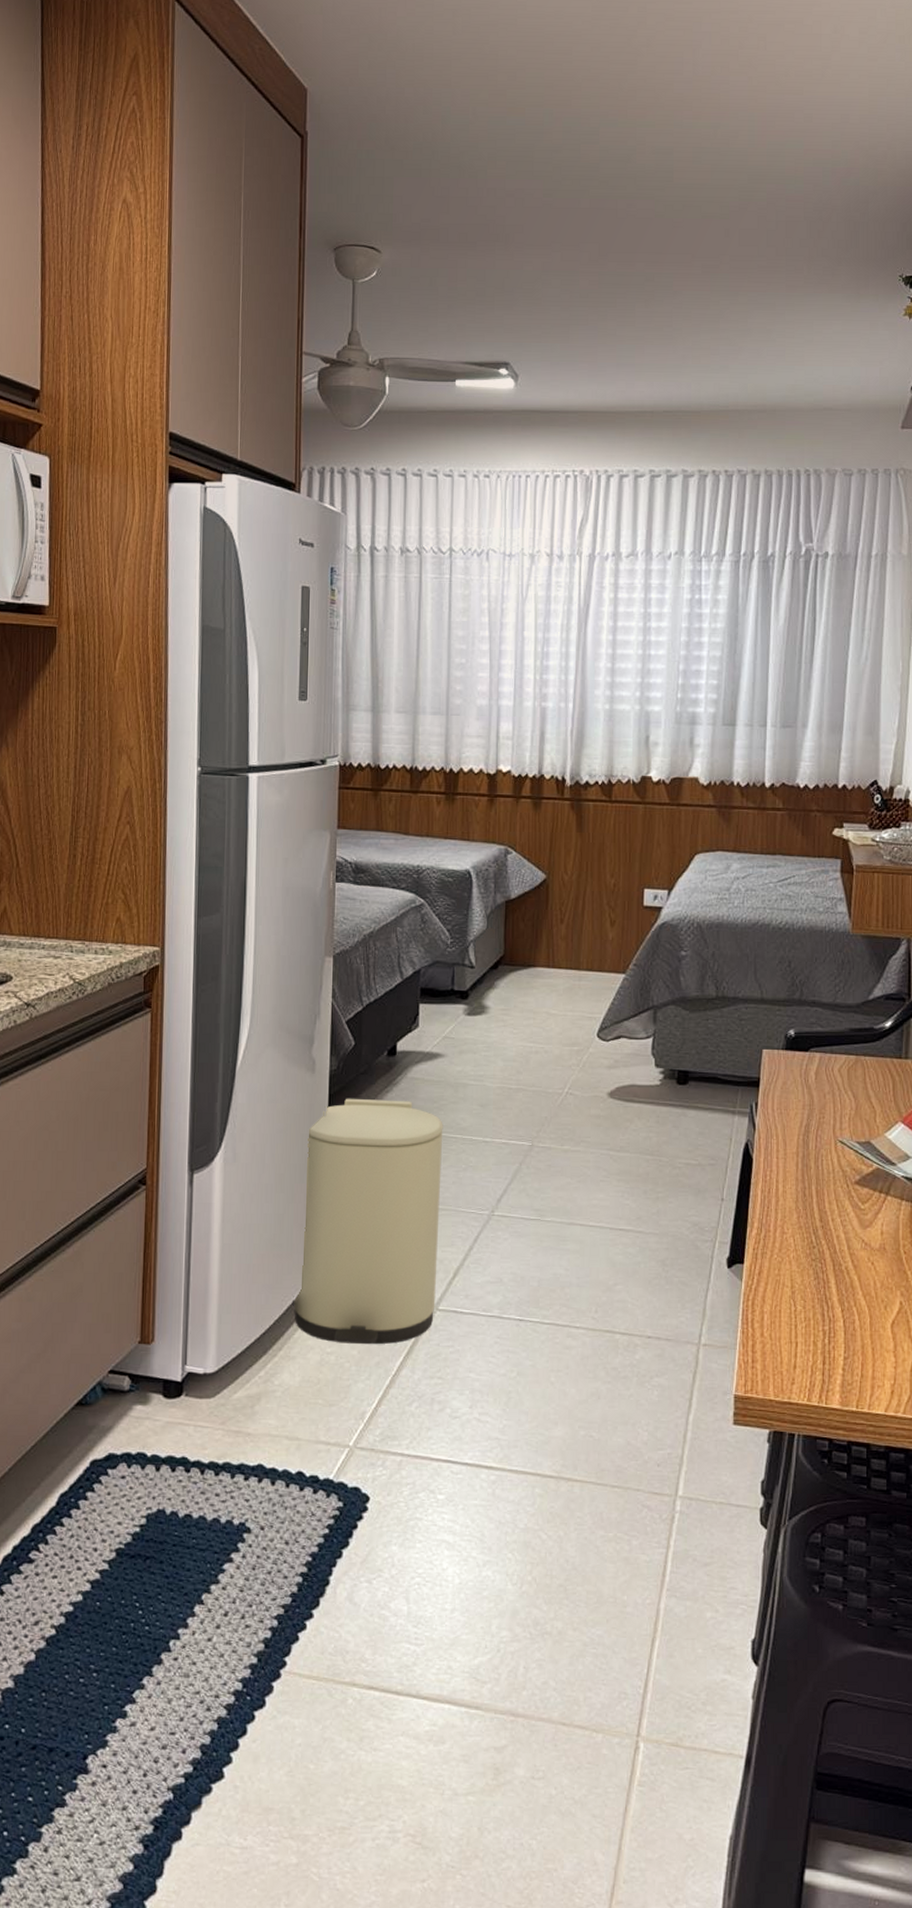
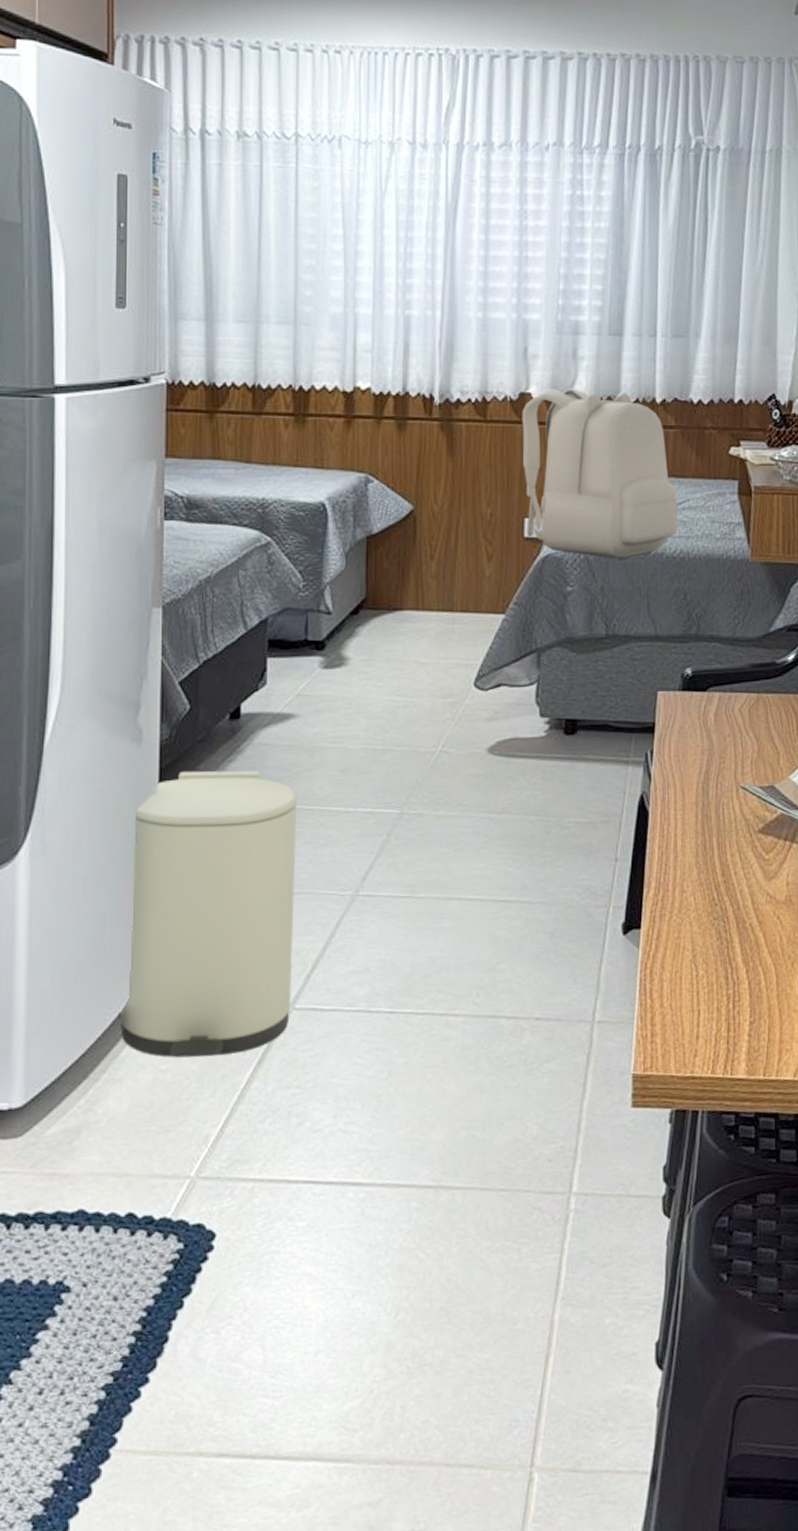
backpack: none [643,772,785,928] -> present [522,387,679,559]

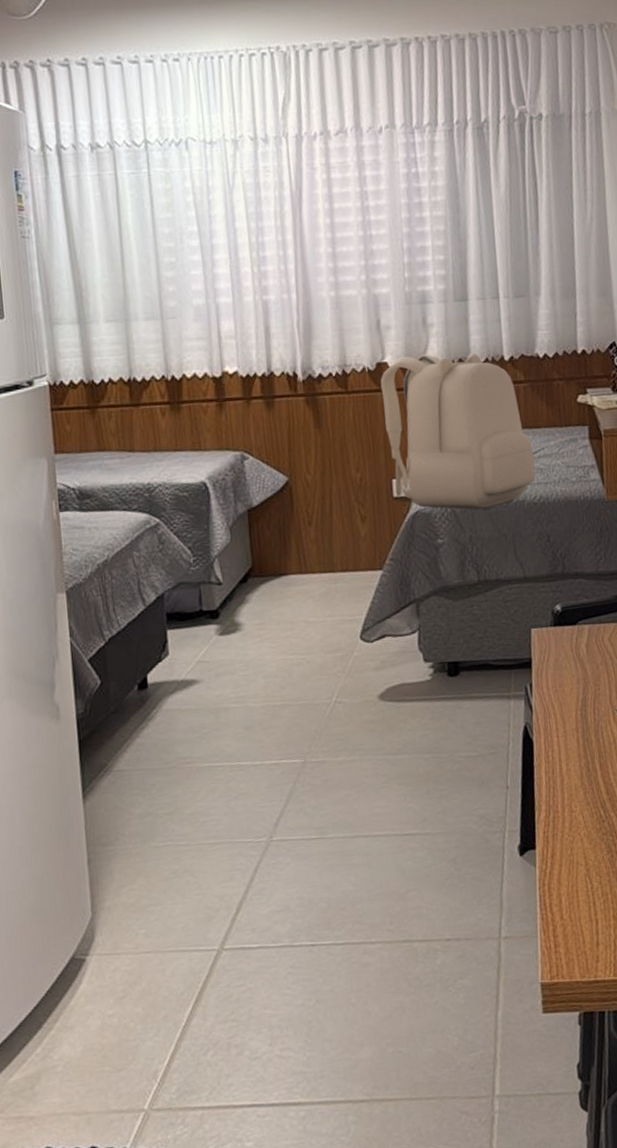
pedal bin: present [120,770,298,1058] -> none [59,734,221,1003]

